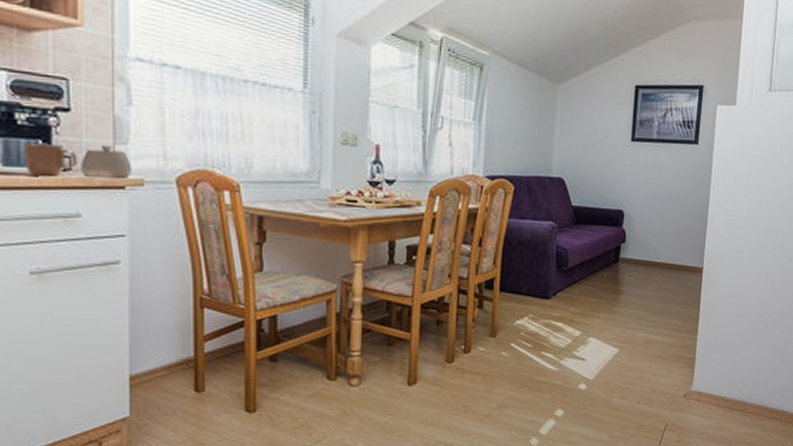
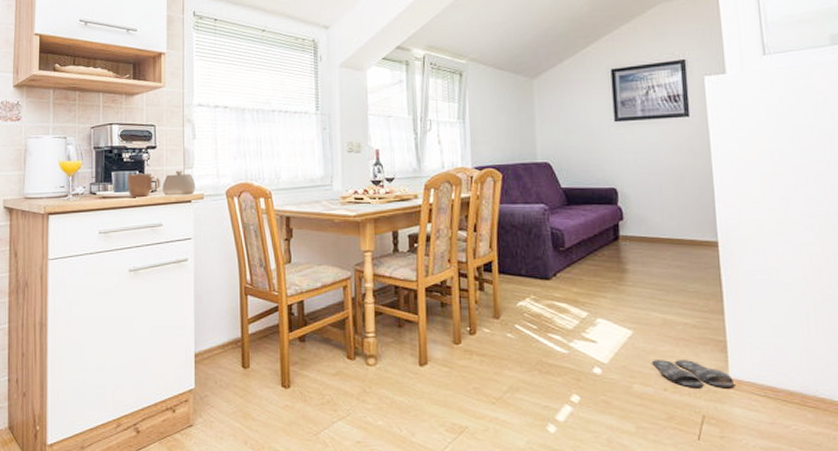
slippers: none [631,375,695,400] -> present [651,360,734,389]

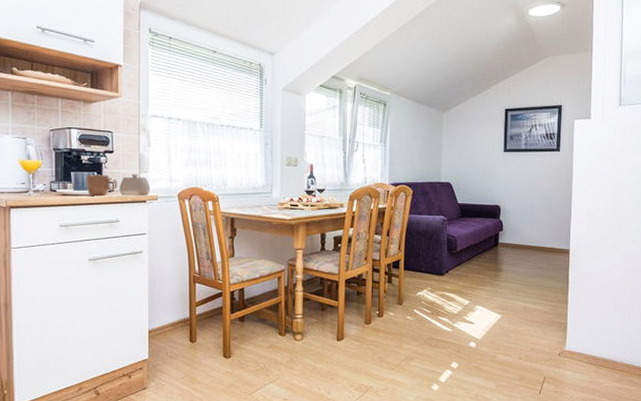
slippers: present [651,360,734,389] -> none [512,337,568,358]

